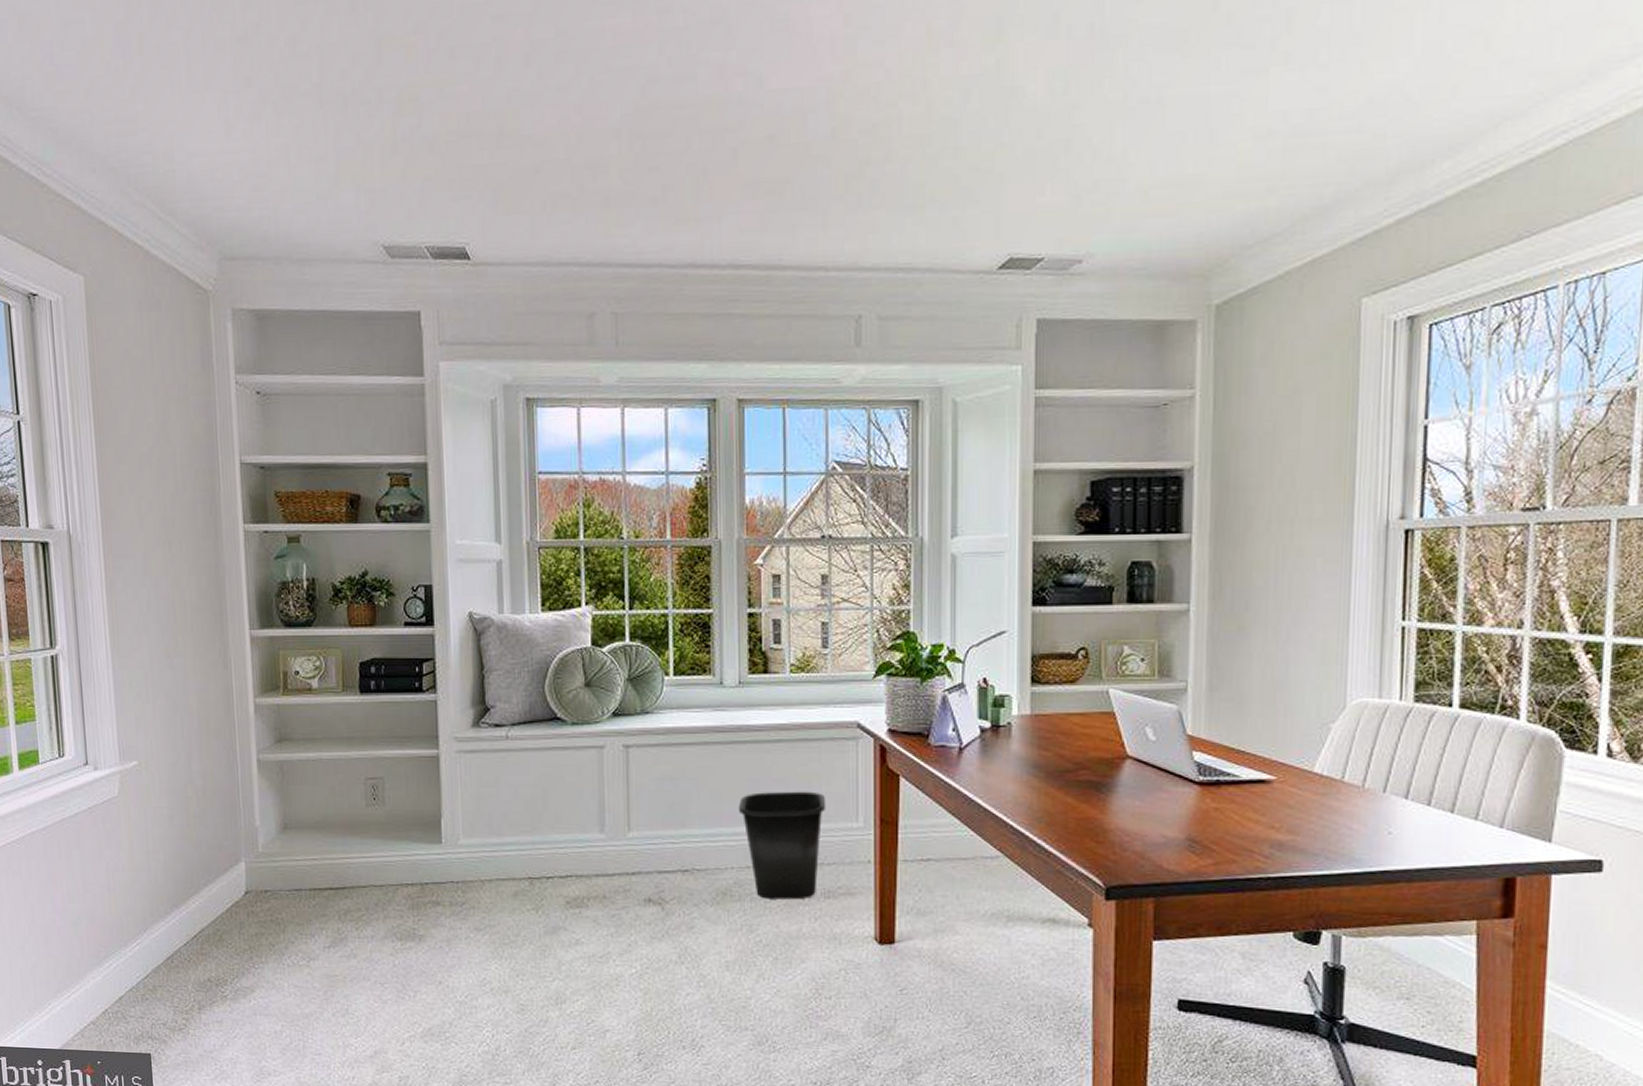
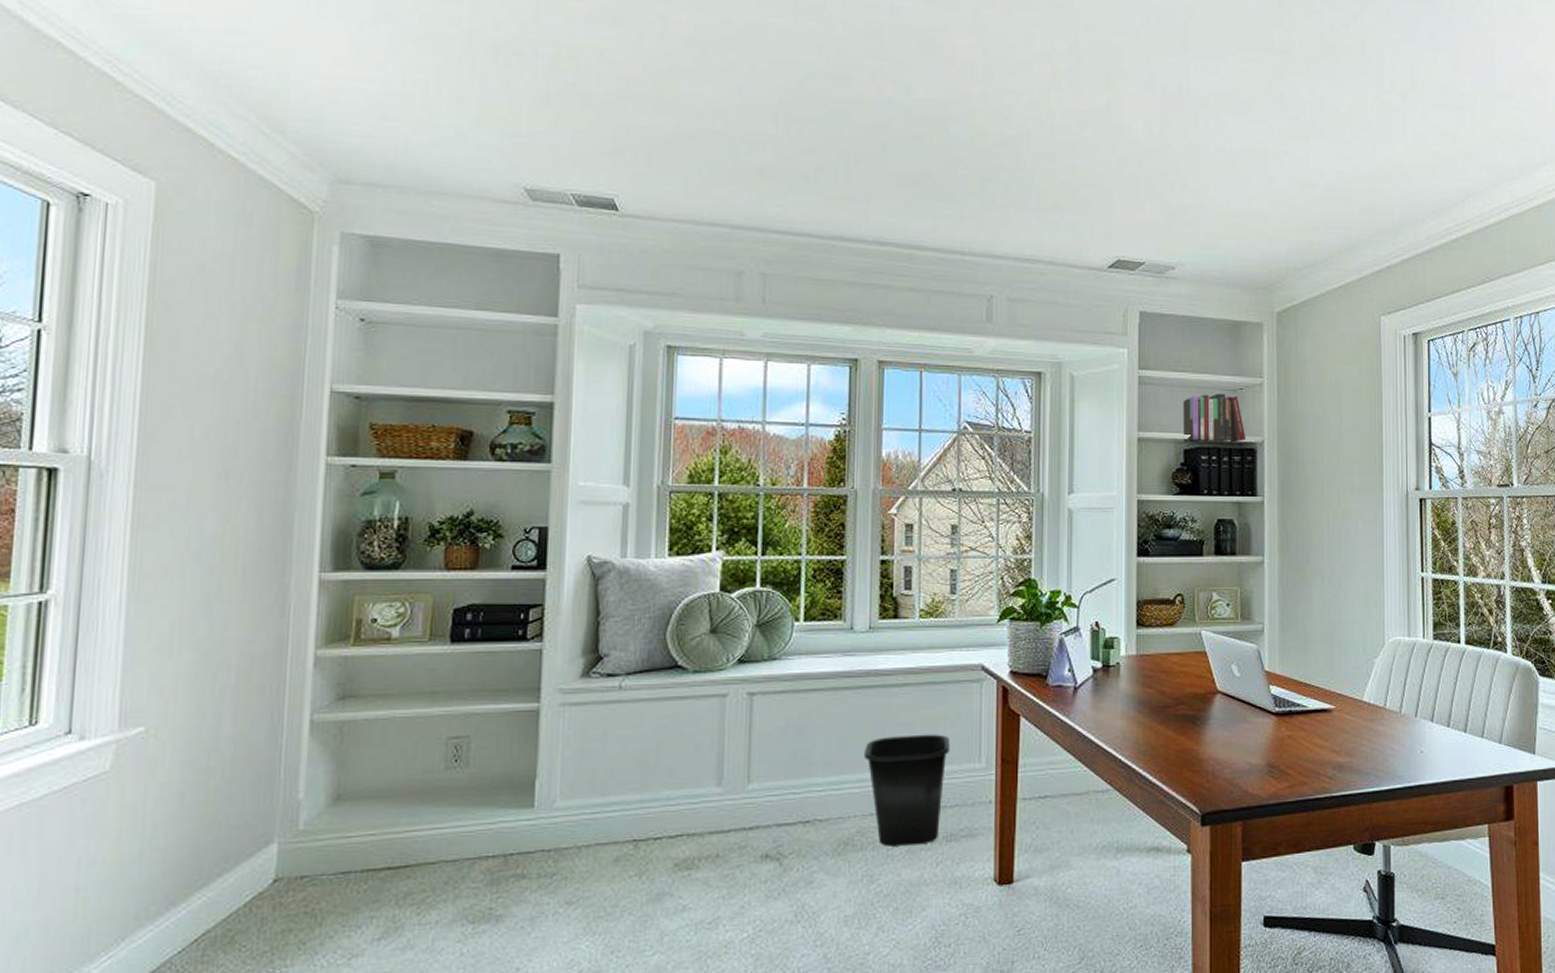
books: none [1089,411,1171,472] -> present [1182,393,1247,443]

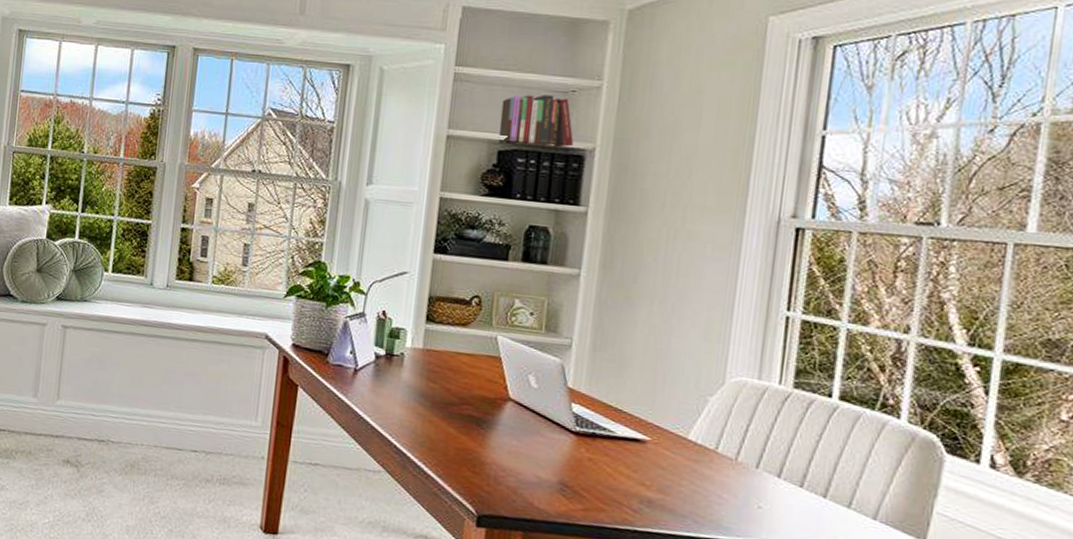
waste bin: present [863,734,951,847] -> none [153,382,231,482]

